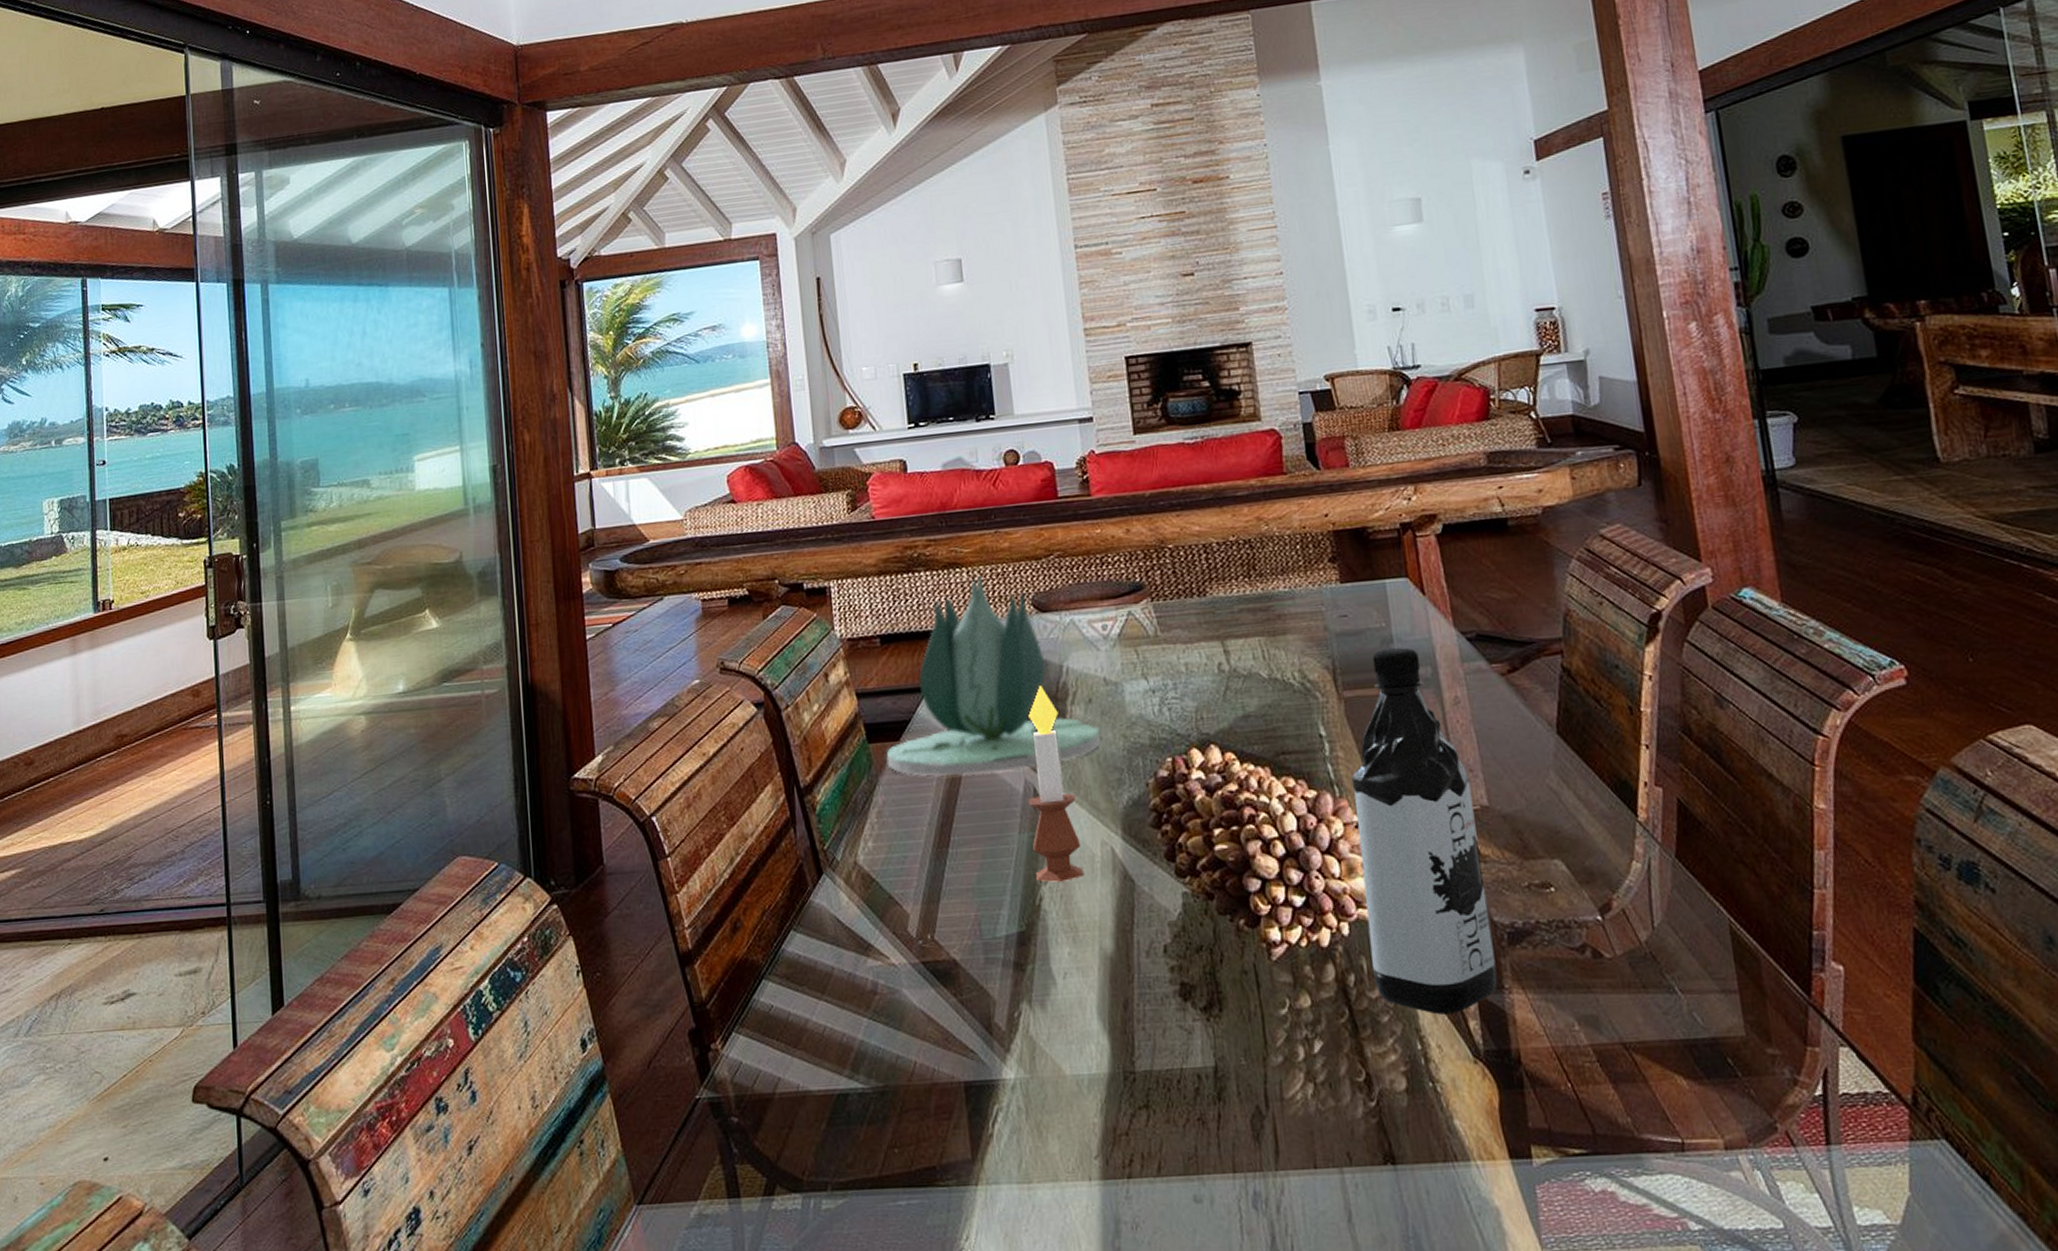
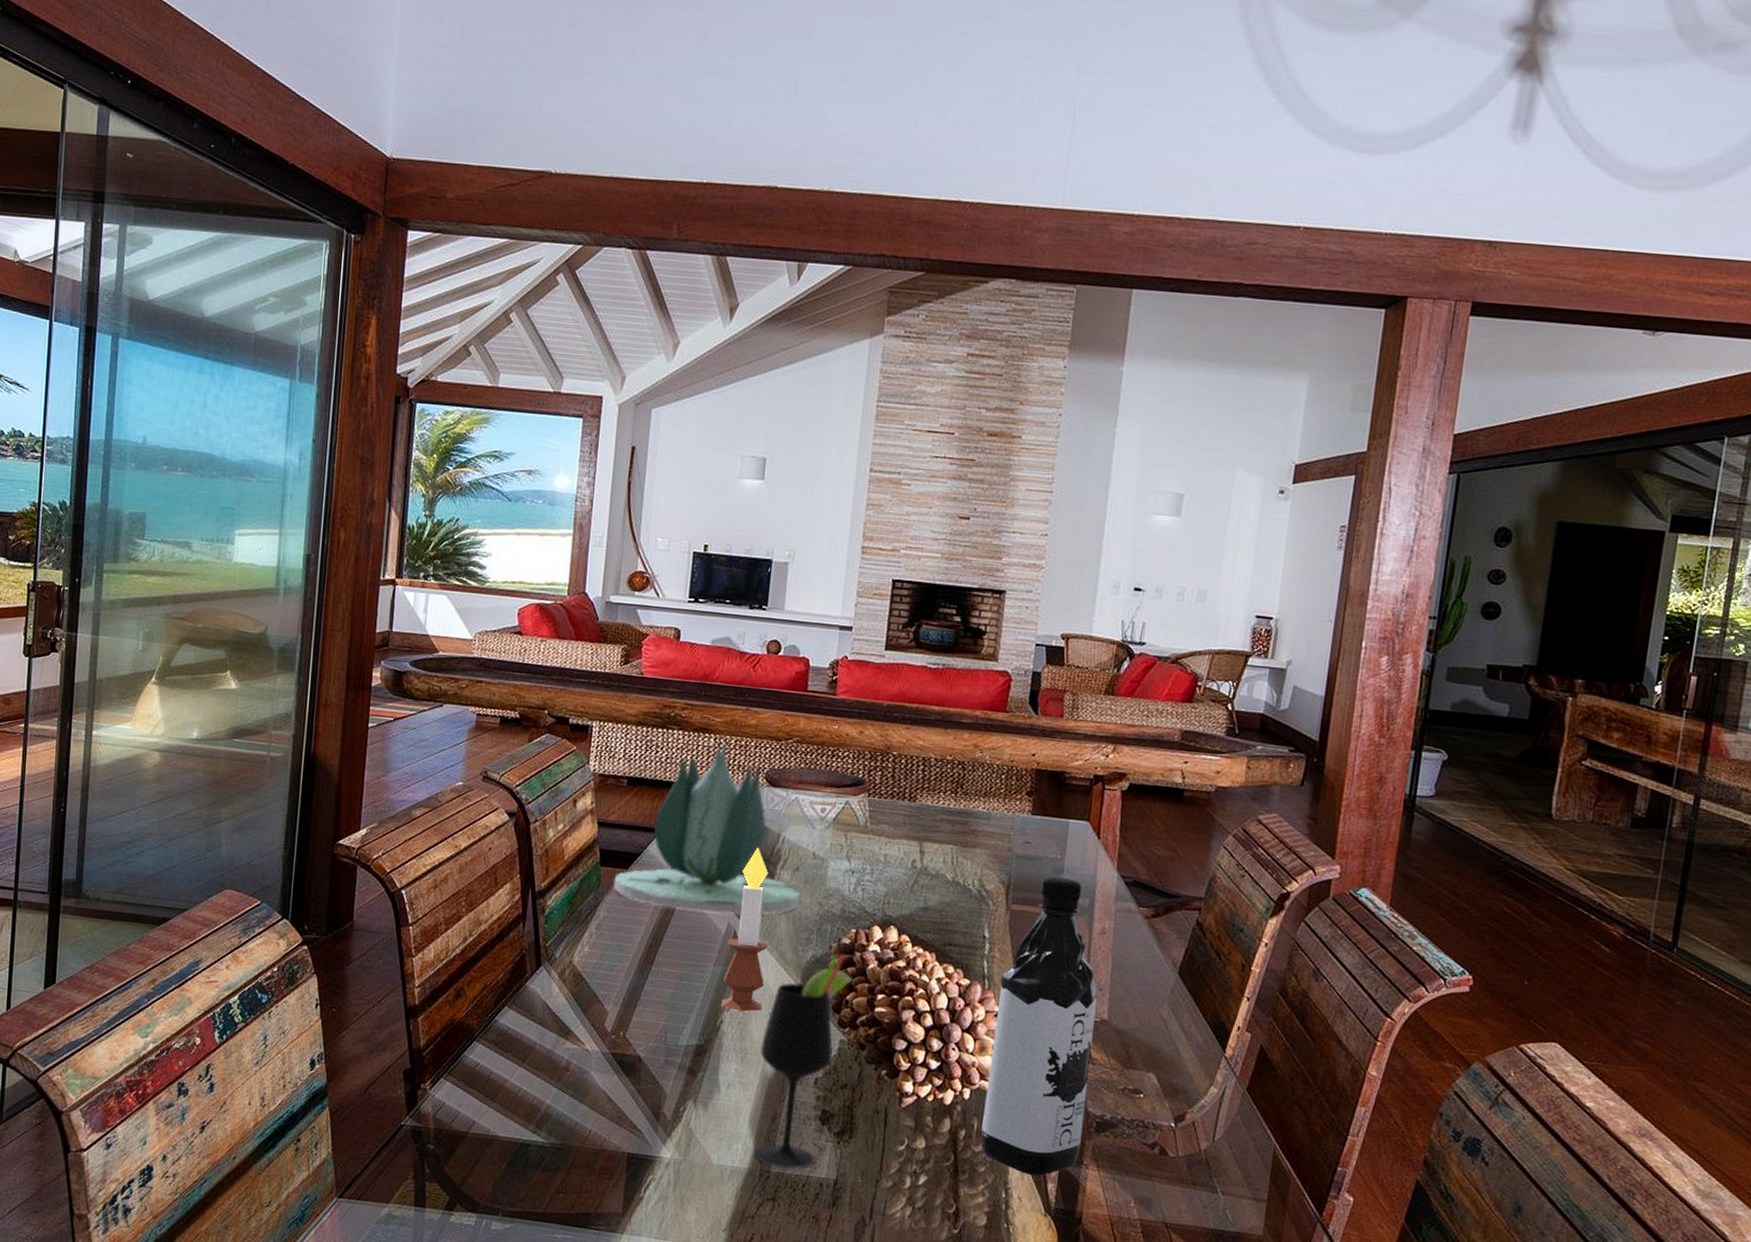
wine glass: none [1092,789,1186,1066] -> present [755,954,853,1169]

